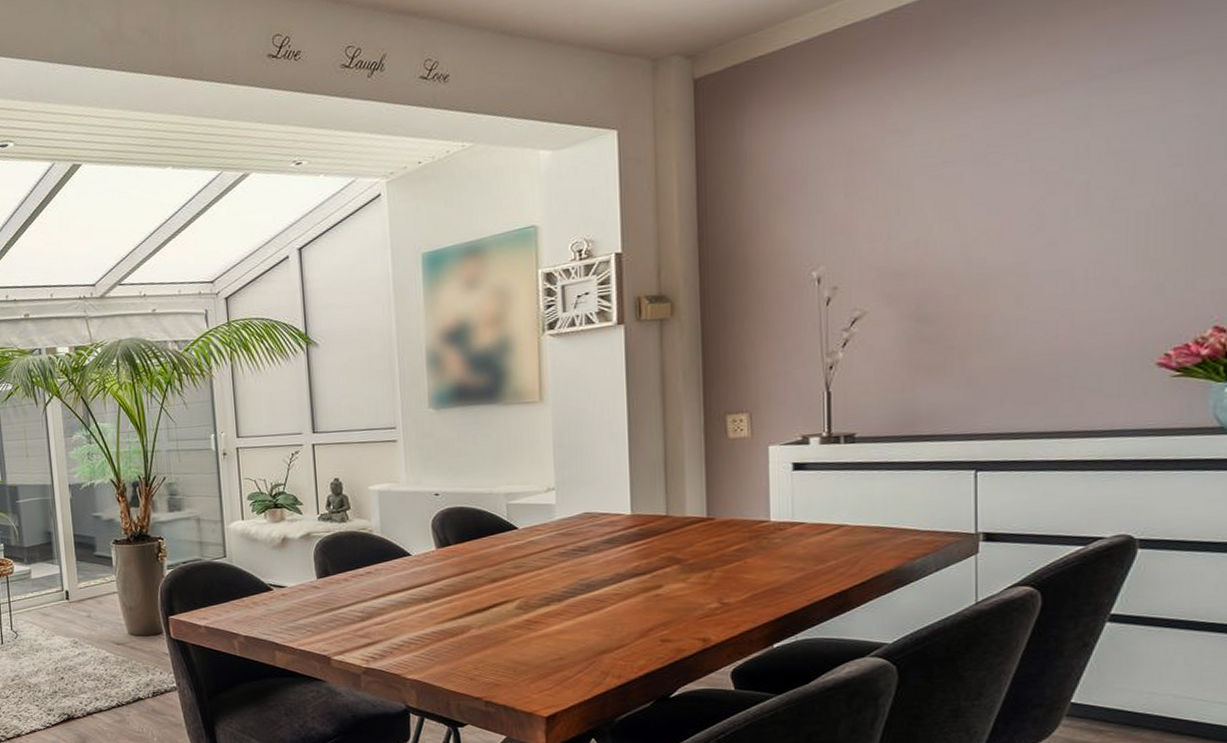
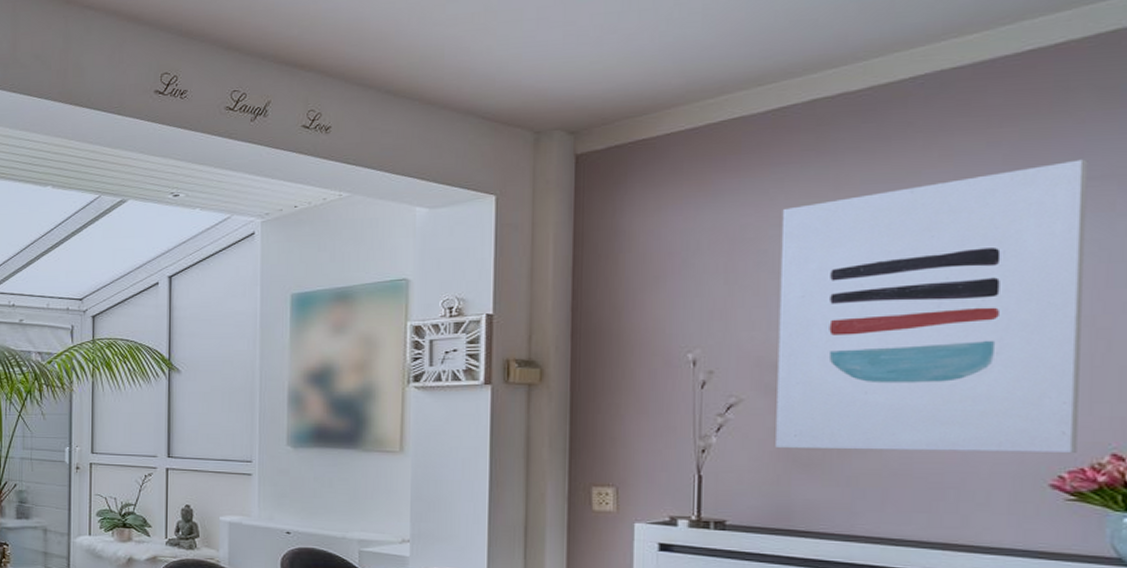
wall art: none [897,33,1189,358] -> present [776,159,1088,454]

